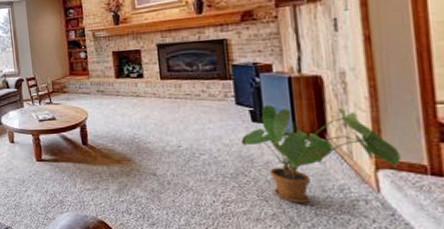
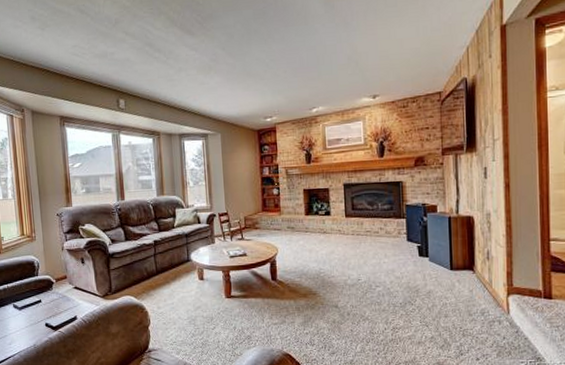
house plant: present [240,105,402,204] -> none [409,241,526,327]

